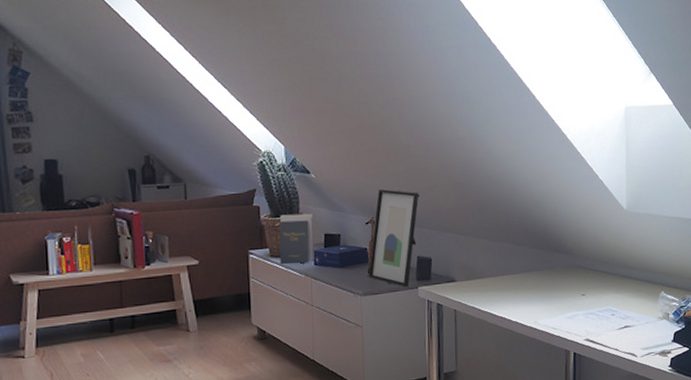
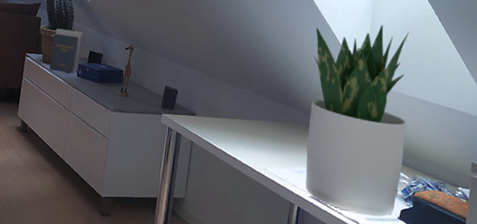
picture frame: present [368,189,421,287] -> none [120,21,176,112]
planter: none [570,147,672,347] -> present [305,25,409,217]

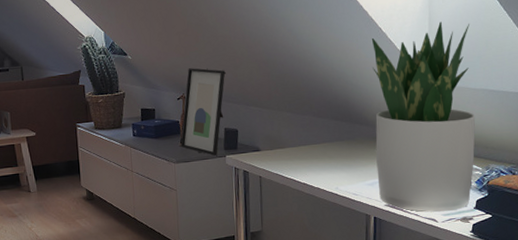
books: present [49,28,84,74] -> none [101,90,133,136]
picture frame: none [120,21,176,112] -> present [180,68,227,156]

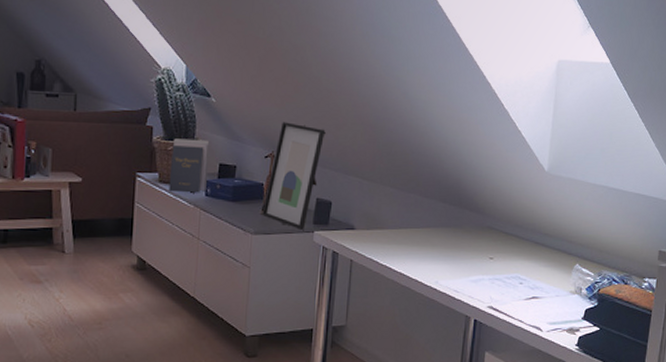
books: none [101,90,133,136] -> present [168,138,210,193]
planter: present [371,21,476,213] -> none [482,105,595,320]

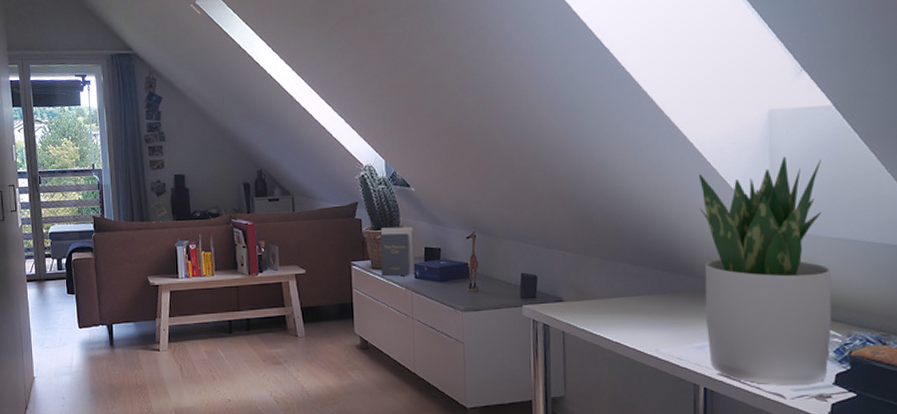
picture frame: present [262,122,327,230] -> none [469,203,525,305]
planter: none [482,105,595,320] -> present [698,156,832,387]

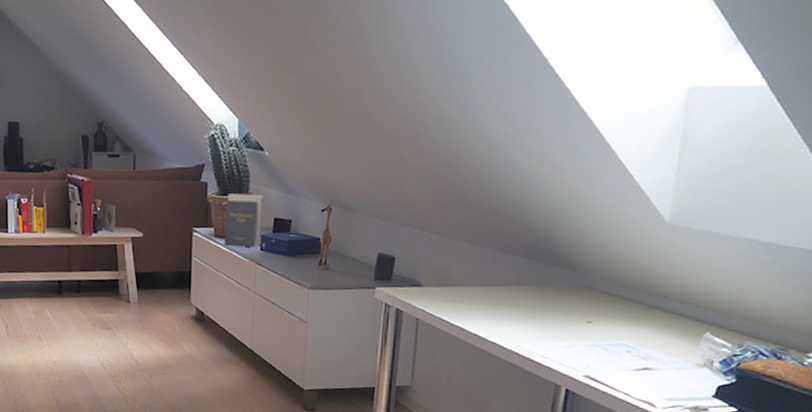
planter: present [698,156,832,387] -> none [577,142,742,397]

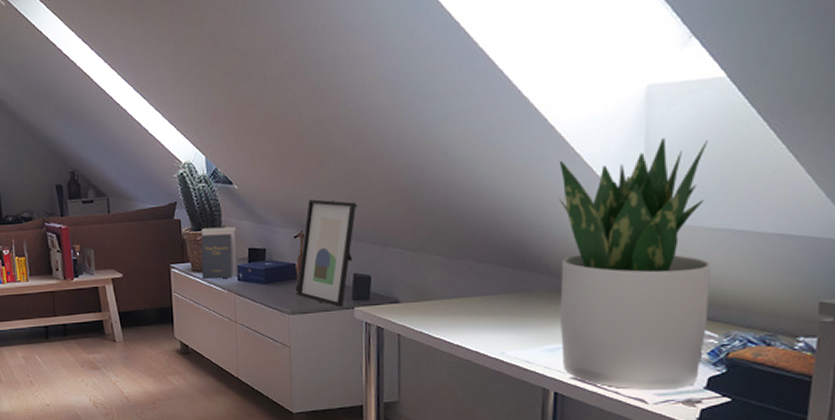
picture frame: none [319,174,389,286] -> present [296,199,358,307]
planter: none [577,142,742,397] -> present [559,138,712,391]

